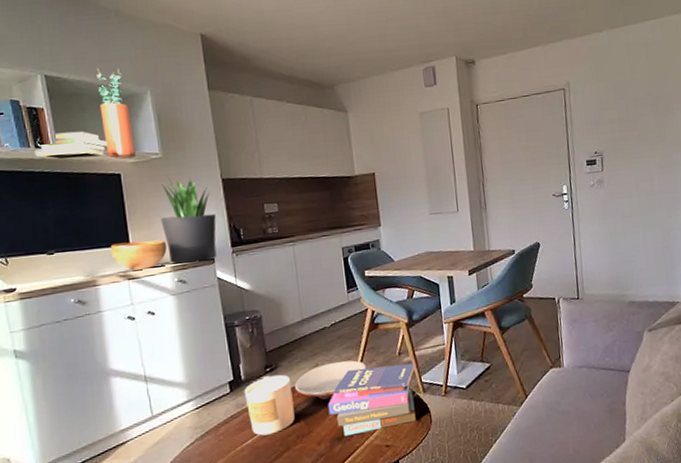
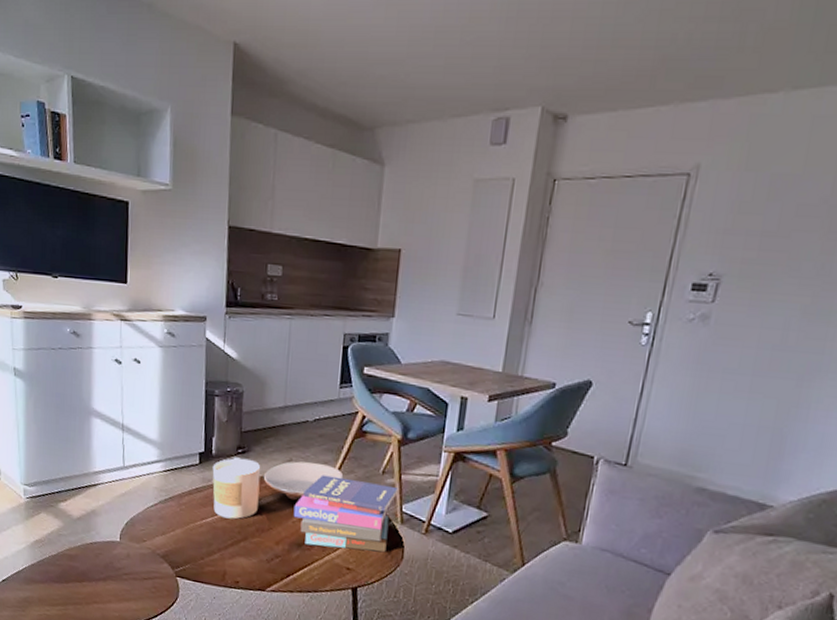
books: present [35,131,108,160] -> none [53,145,121,178]
vase: present [96,68,137,160] -> none [118,74,148,187]
bowl: present [110,240,167,271] -> none [108,278,162,314]
planter: present [161,177,217,265] -> none [160,214,215,318]

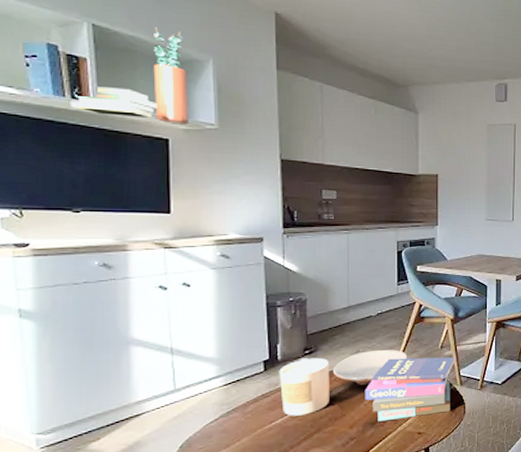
books: none [53,145,121,178] -> present [70,86,157,118]
vase: none [118,74,148,187] -> present [153,27,190,126]

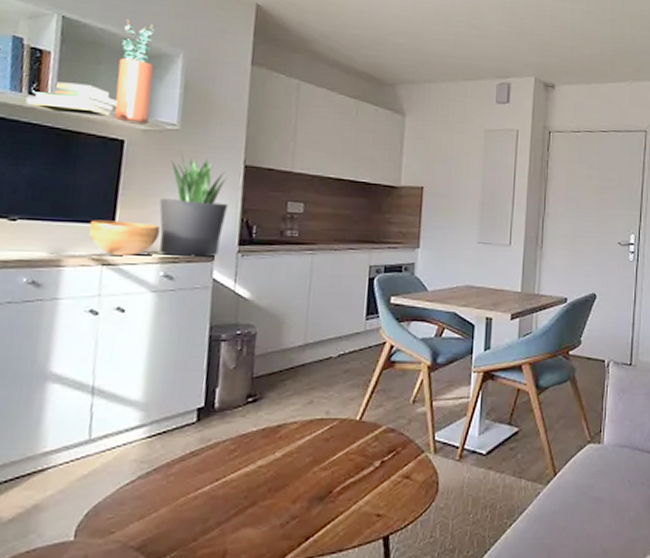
bowl: none [147,210,211,241] -> present [88,220,160,257]
planter: none [209,150,269,239] -> present [159,153,228,258]
candle: present [279,357,330,416] -> none [213,407,276,483]
bowl: present [332,349,408,386] -> none [278,401,372,448]
books: present [365,356,455,422] -> none [314,413,430,497]

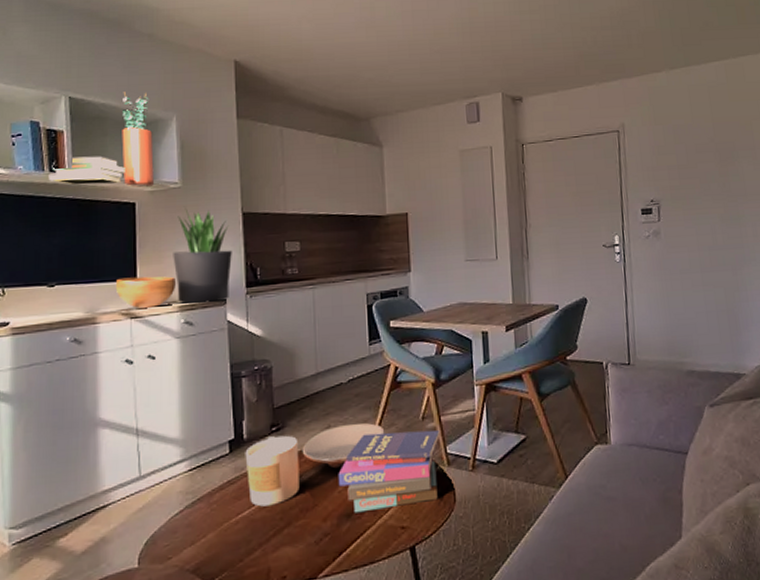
candle: none [213,407,276,483] -> present [245,435,300,507]
bowl: none [278,401,372,448] -> present [302,422,385,469]
books: none [314,413,430,497] -> present [338,429,440,513]

